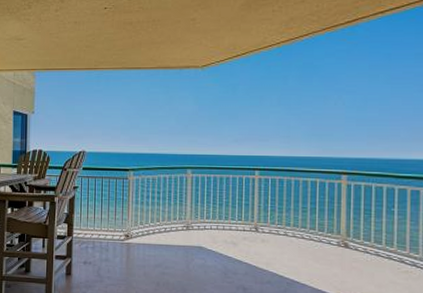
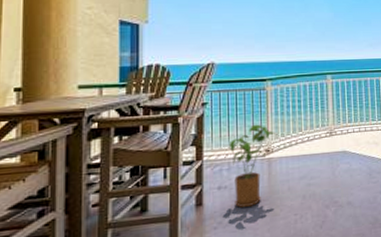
house plant: none [94,210,135,284] -> present [228,124,275,208]

